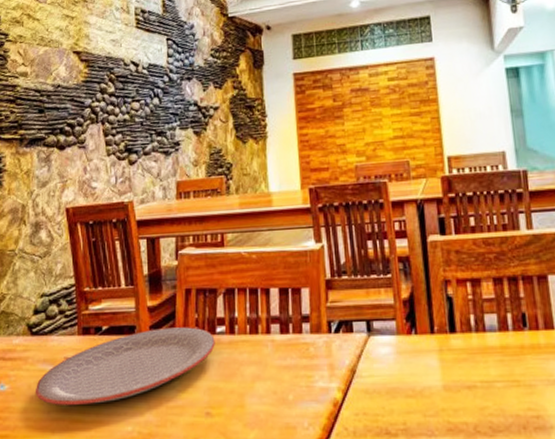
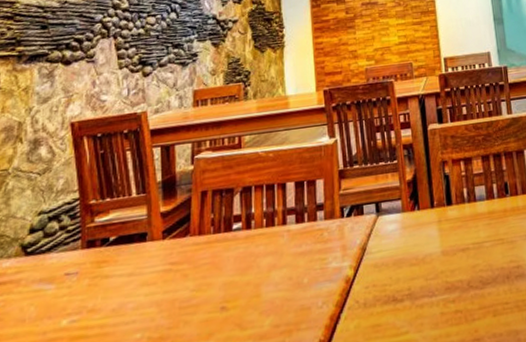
plate: present [35,327,215,406] -> none [28,227,231,325]

